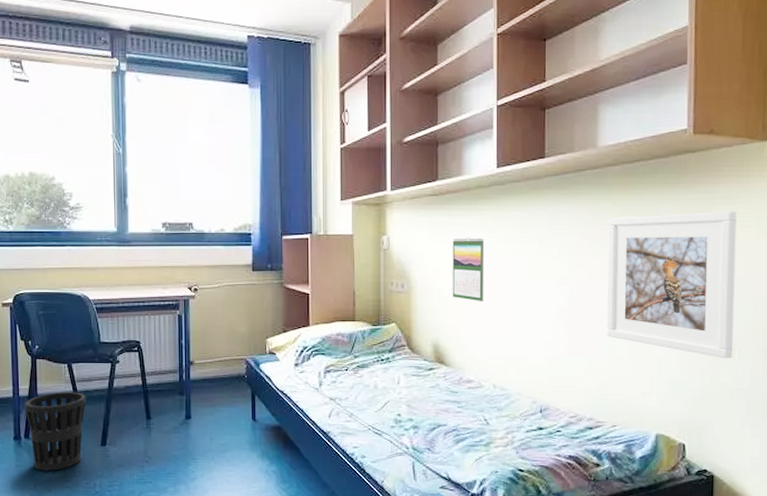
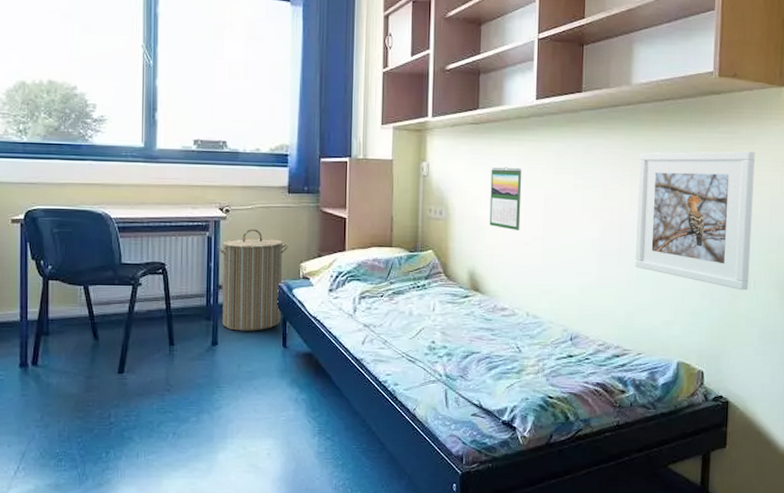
wastebasket: present [25,391,86,471] -> none [34,315,103,401]
laundry hamper: none [188,306,254,405] -> present [218,229,288,331]

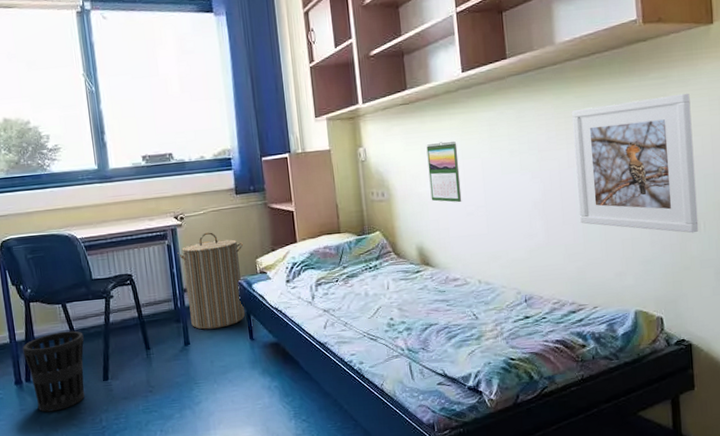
wastebasket: none [34,315,103,401] -> present [22,330,85,412]

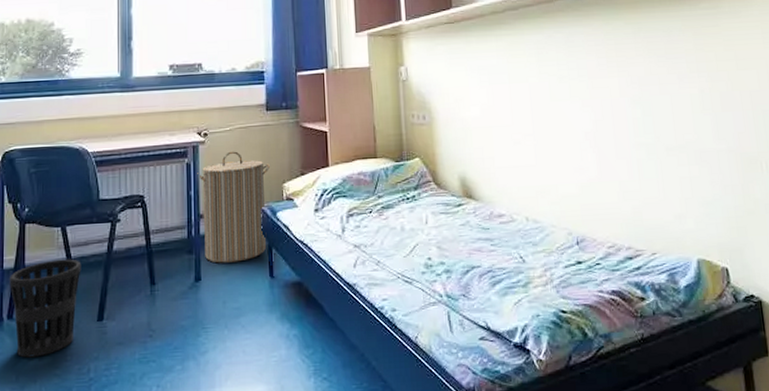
calendar: present [426,142,462,203] -> none [471,64,508,130]
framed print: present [572,93,699,233] -> none [622,24,761,174]

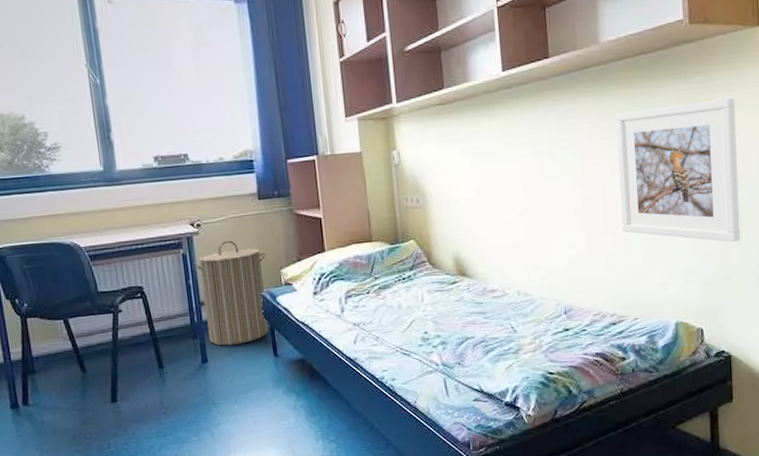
wastebasket: present [9,259,82,358] -> none [19,348,90,438]
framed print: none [622,24,761,174] -> present [616,97,741,243]

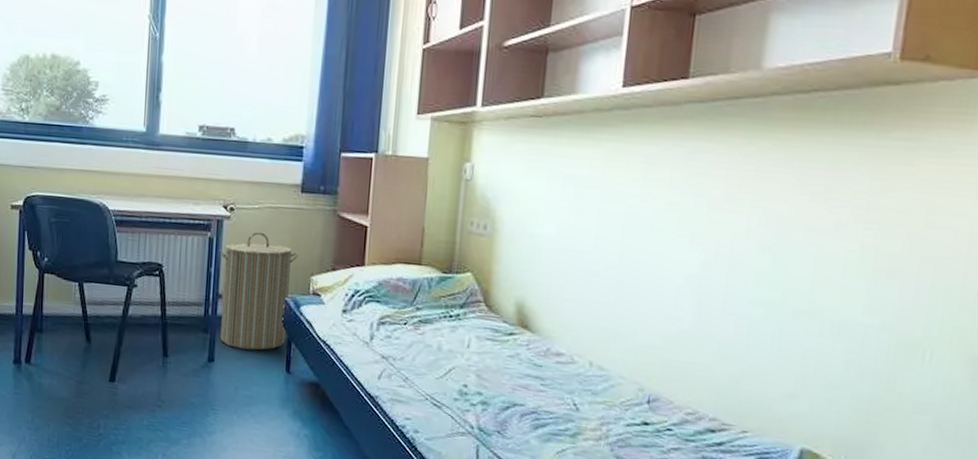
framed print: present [616,97,741,243] -> none [748,162,950,363]

